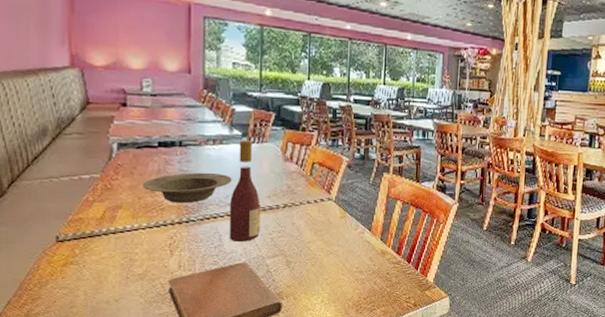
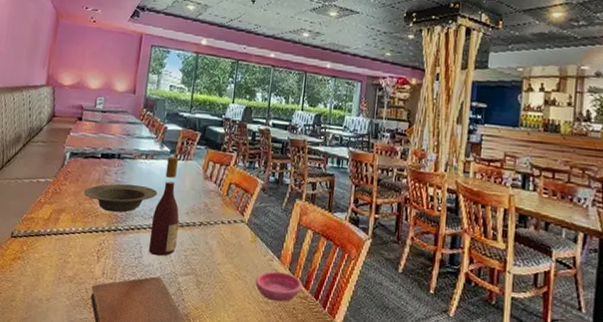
saucer: none [348,242,395,270] -> present [255,271,303,302]

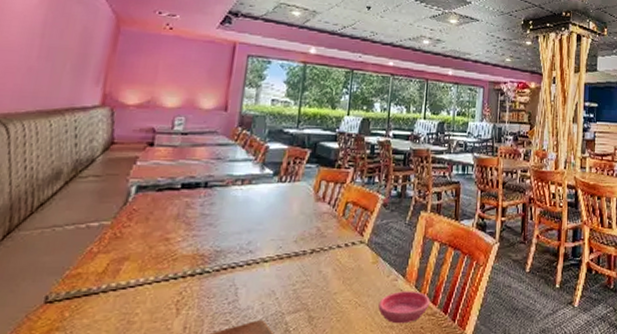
bowl: present [84,183,158,213] -> none [157,216,257,252]
wine bottle: present [148,156,179,257] -> none [246,179,286,296]

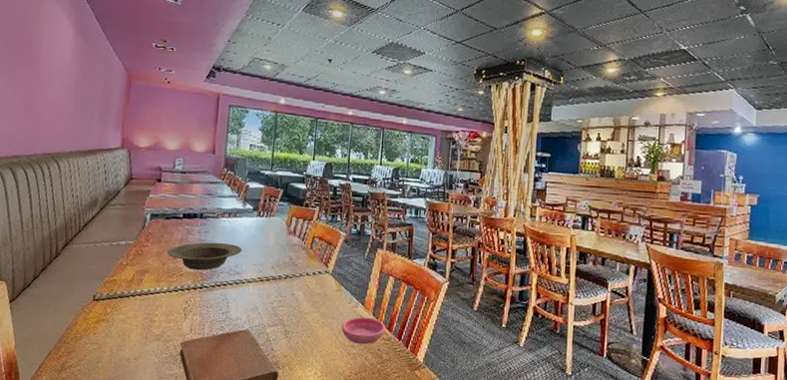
bowl: none [157,216,257,252] -> present [167,242,242,271]

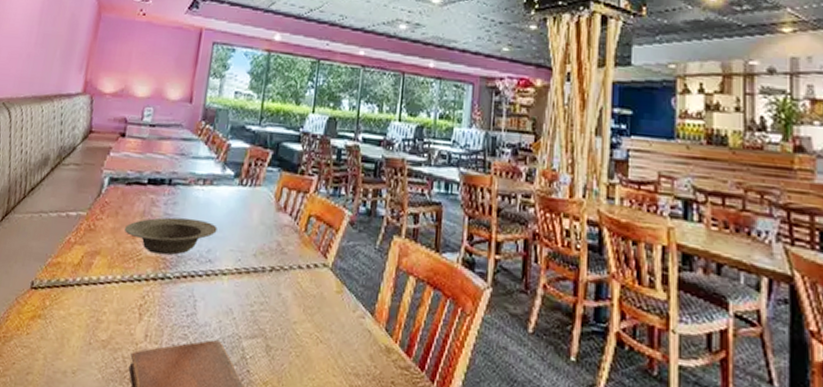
saucer: present [341,316,386,345] -> none [342,331,403,374]

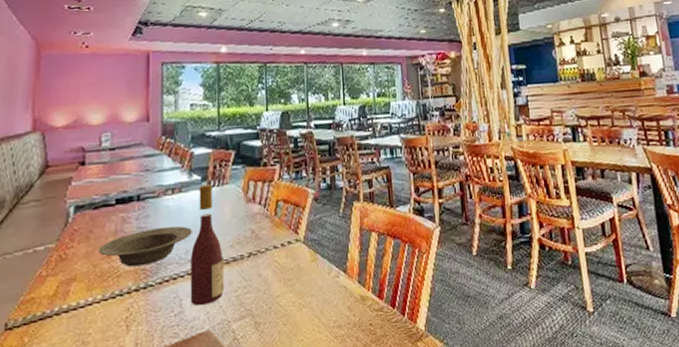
wine bottle: none [204,181,245,313] -> present [190,184,224,307]

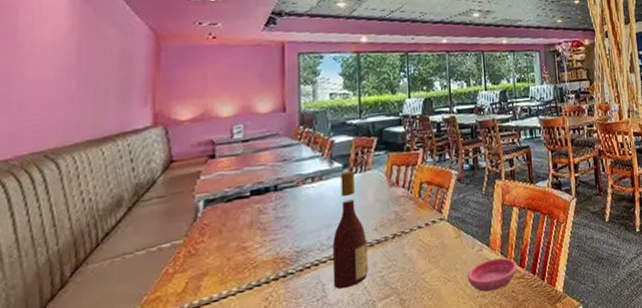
bowl: present [99,226,192,267] -> none [233,213,334,257]
saucer: none [323,286,376,323] -> present [467,257,518,292]

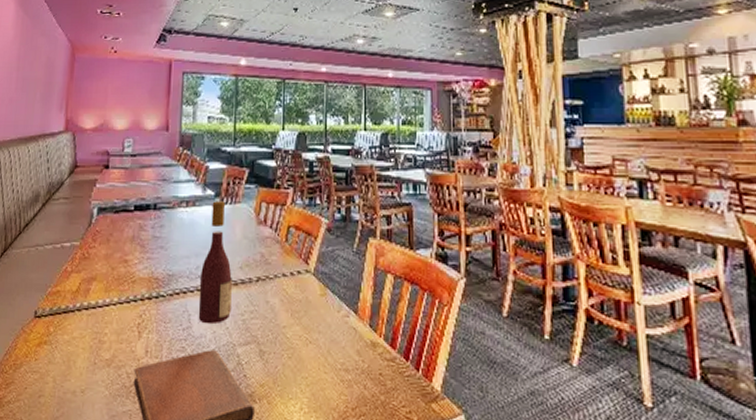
saucer: present [467,257,518,292] -> none [331,329,388,368]

